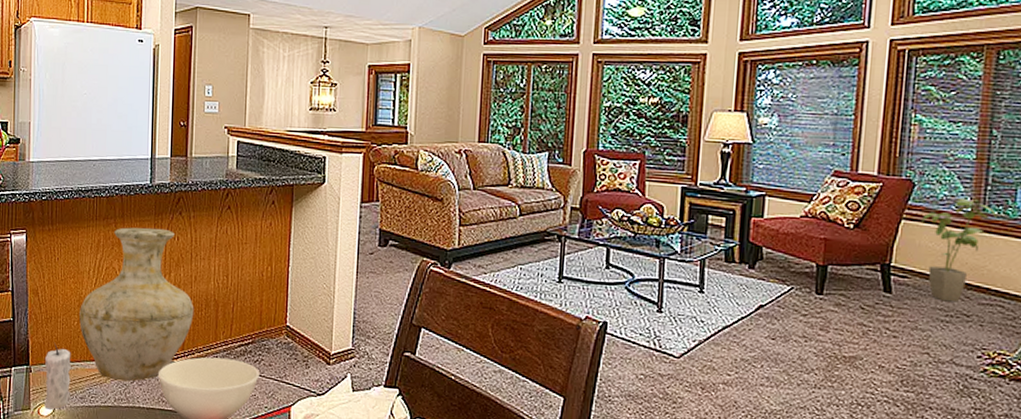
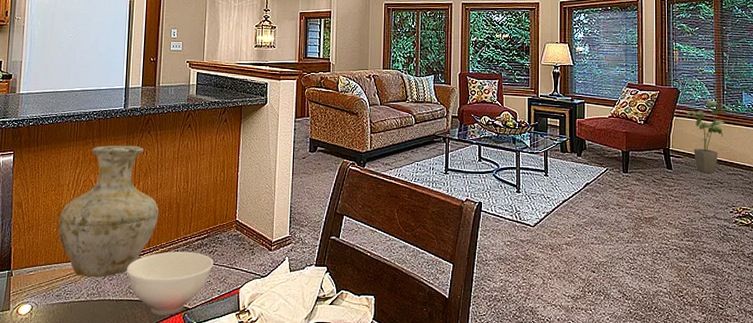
candle: present [44,343,71,410] -> none [23,249,50,308]

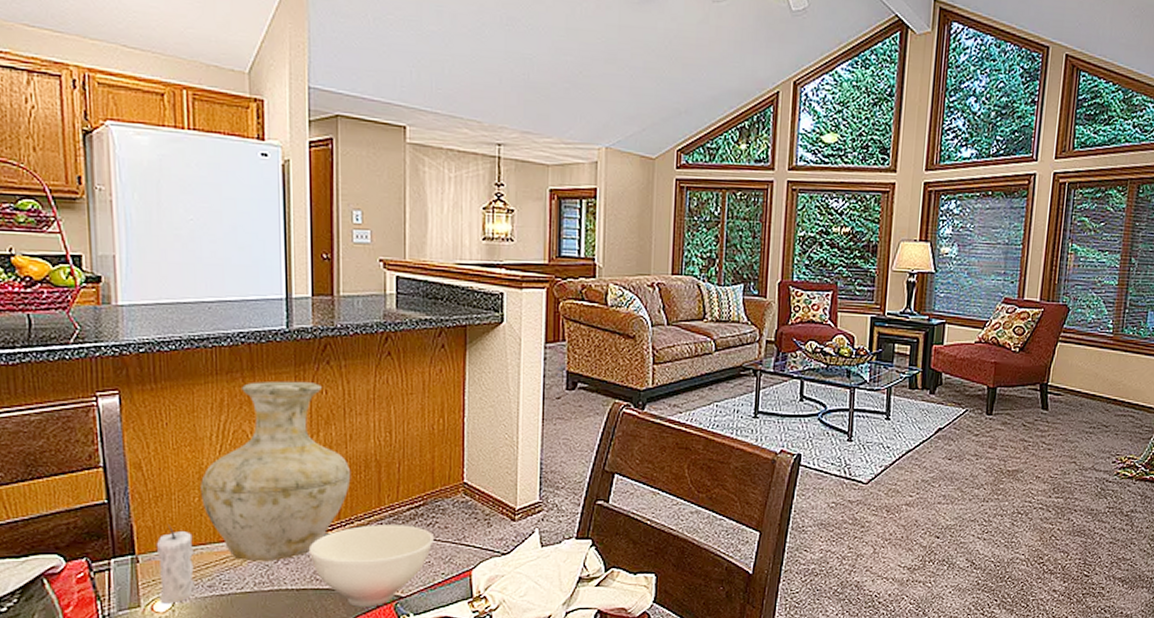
candle: none [23,249,50,308] -> present [156,525,195,604]
house plant: present [687,100,732,174] -> none [1074,320,1132,415]

